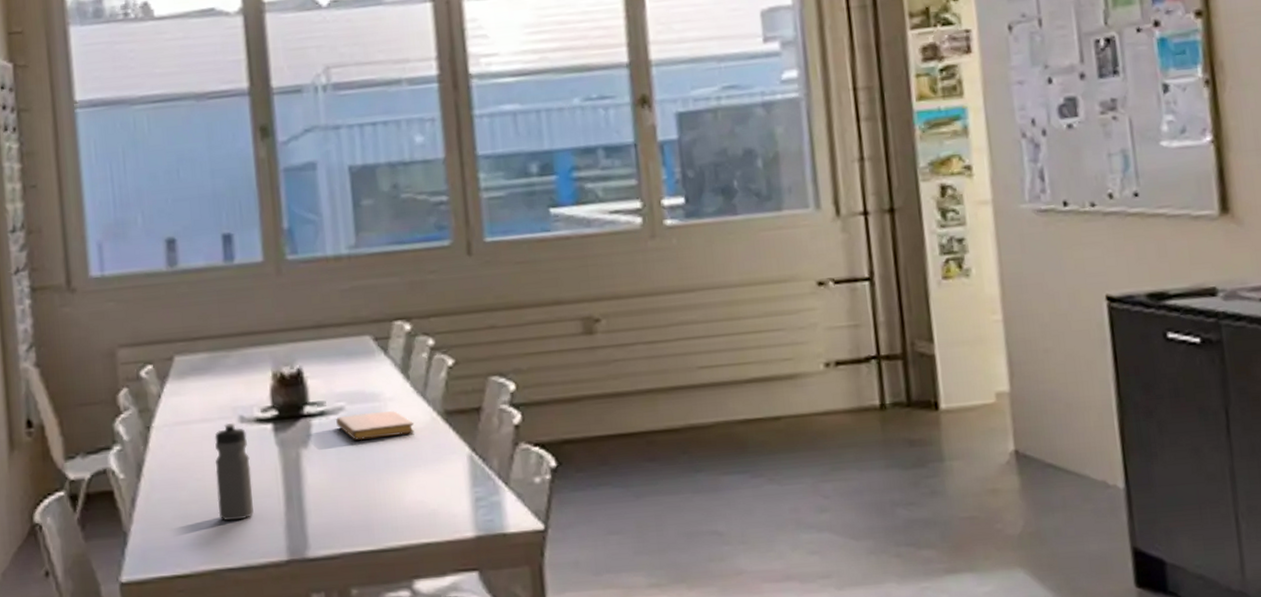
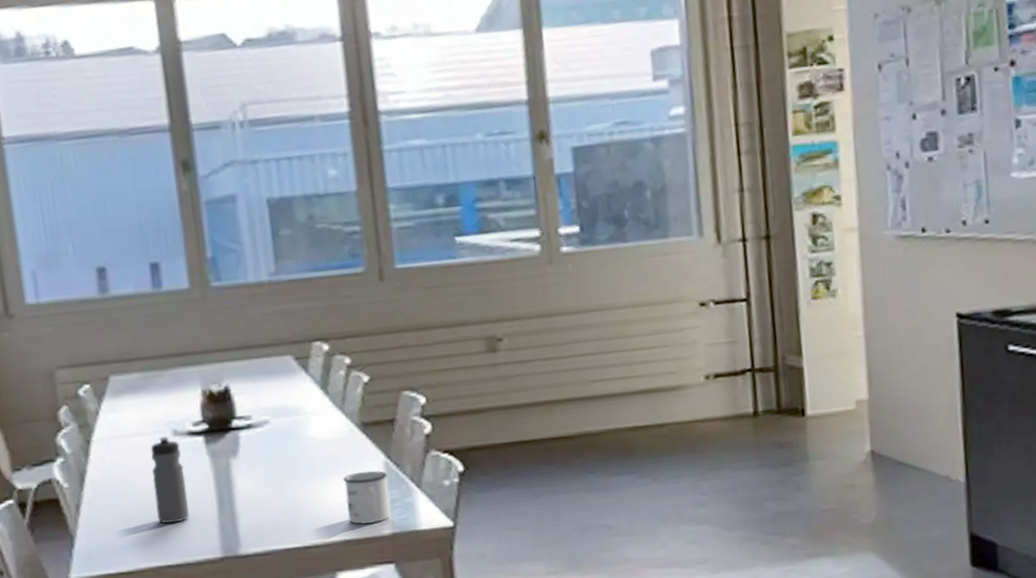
notebook: present [336,411,415,441] -> none [262,423,334,451]
mug: none [423,465,474,525] -> present [343,470,390,524]

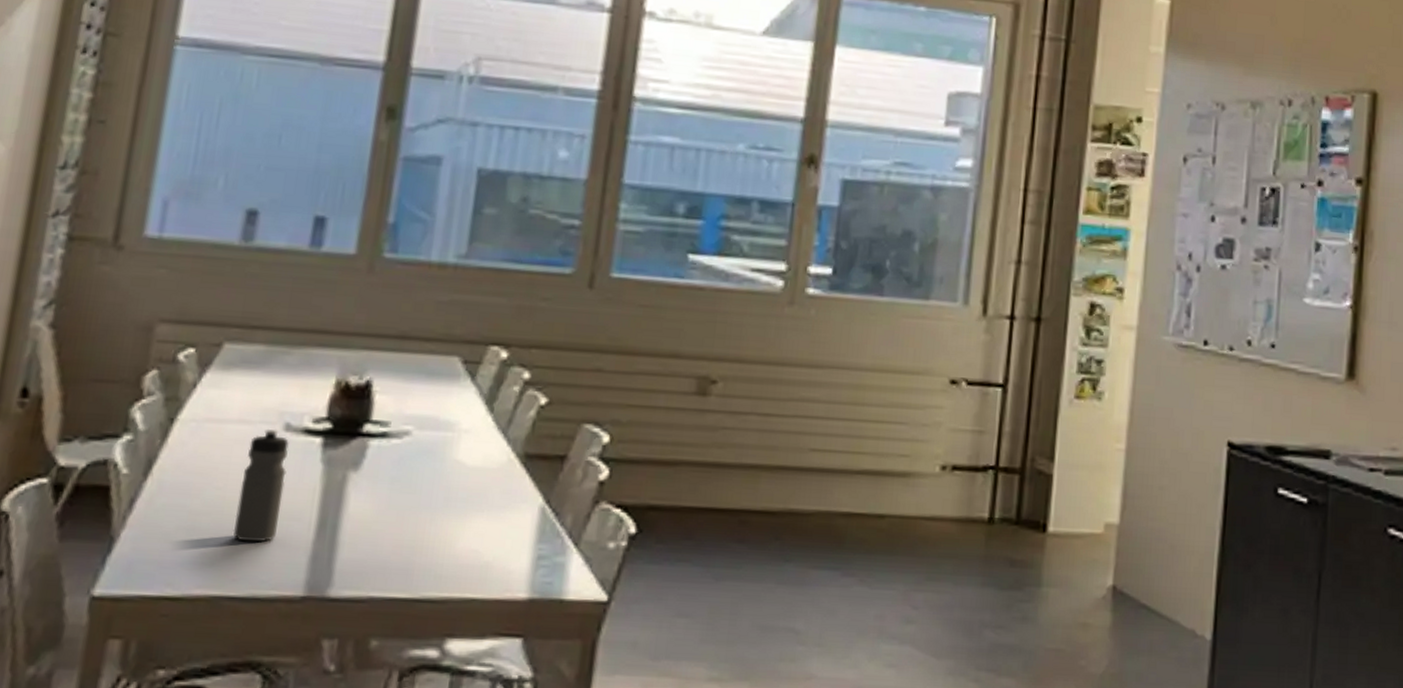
mug: present [343,470,390,524] -> none [478,514,542,583]

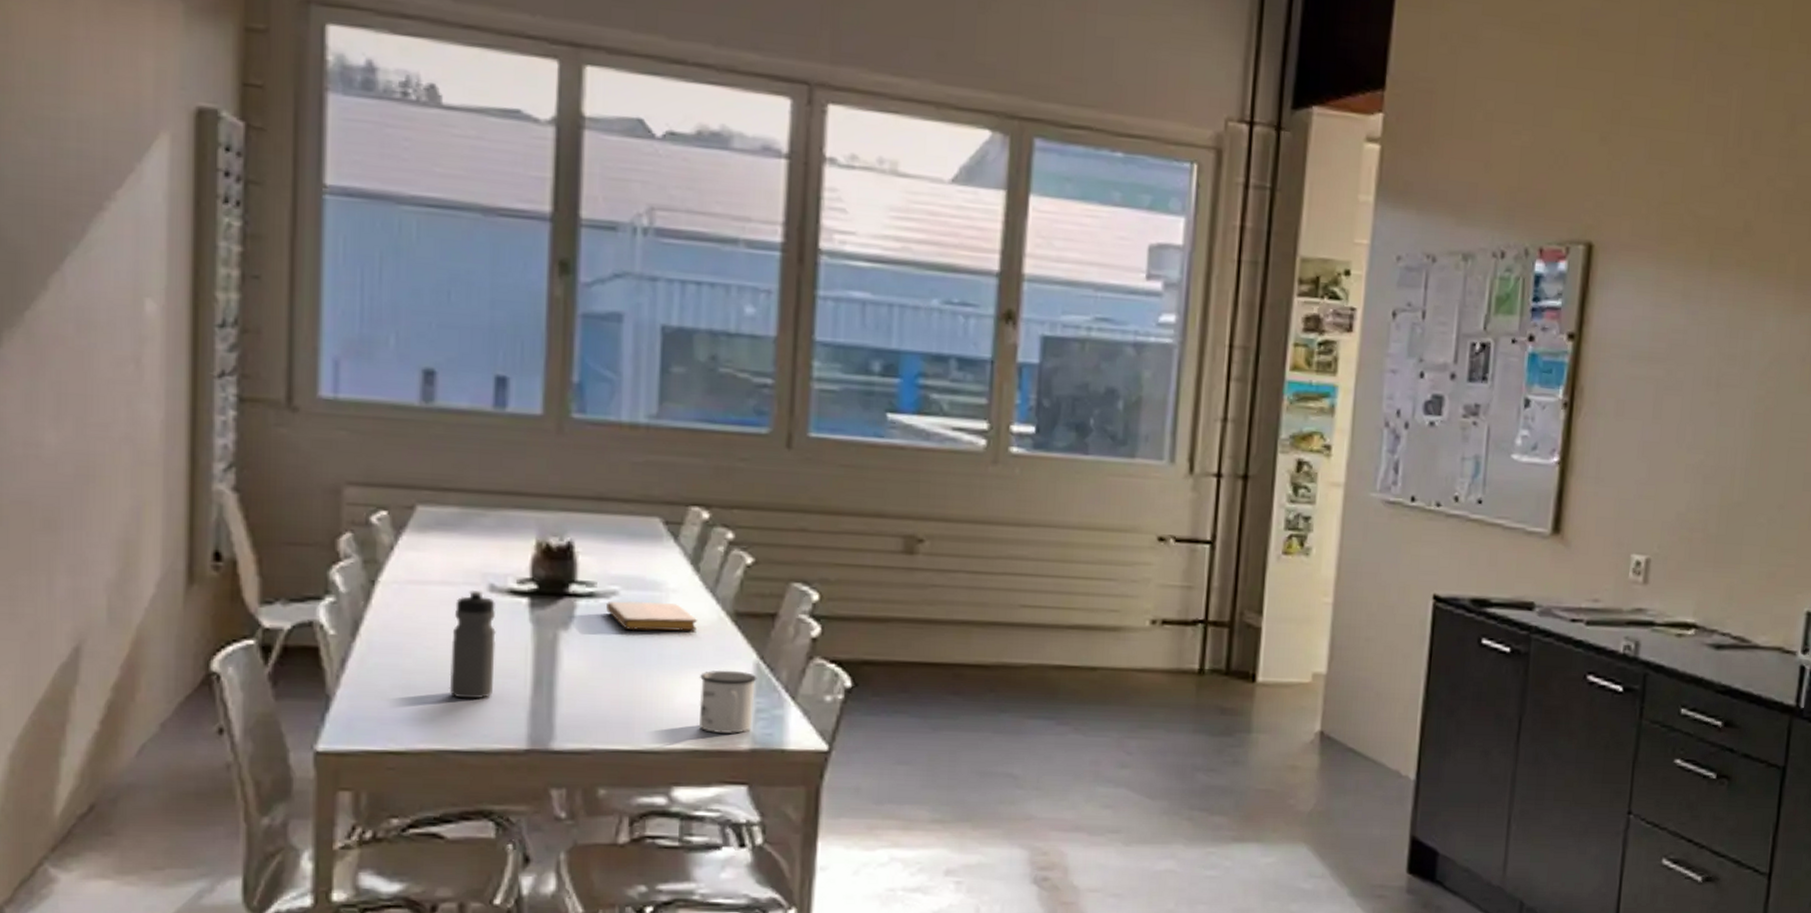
notebook: none [398,441,488,474] -> present [606,601,698,632]
mug: none [478,514,542,583] -> present [698,670,757,735]

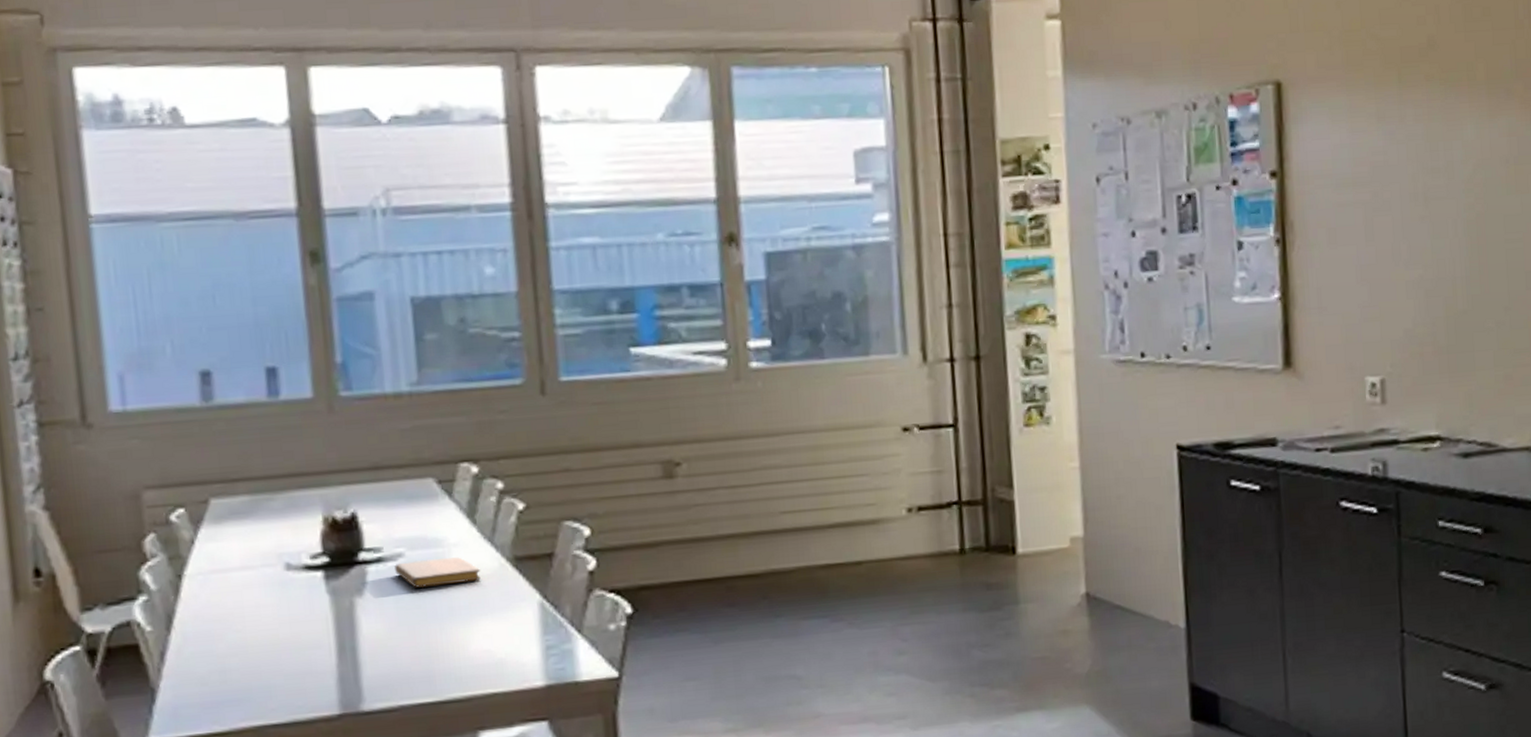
water bottle: present [449,589,496,699] -> none [257,570,302,675]
mug: present [698,670,757,735] -> none [490,612,545,675]

